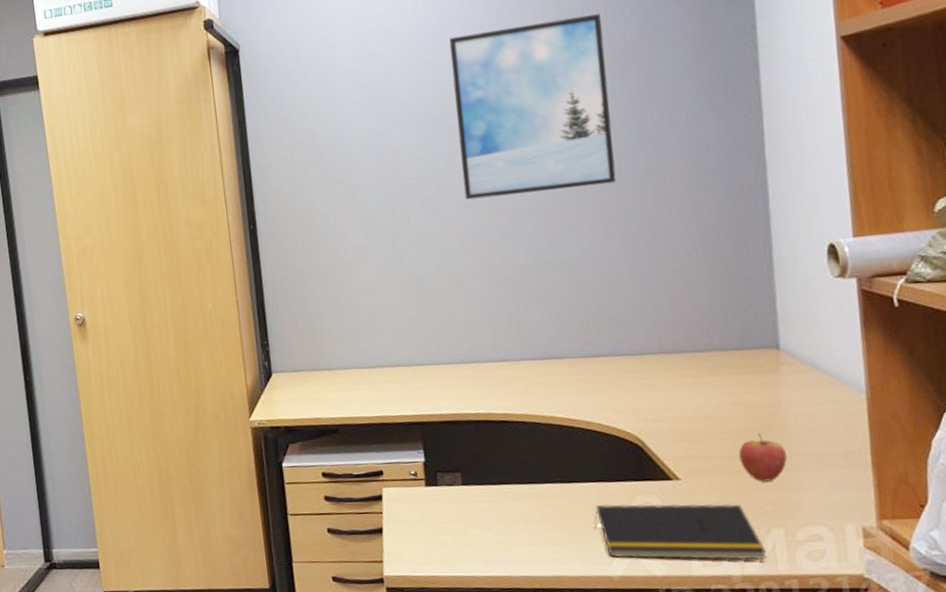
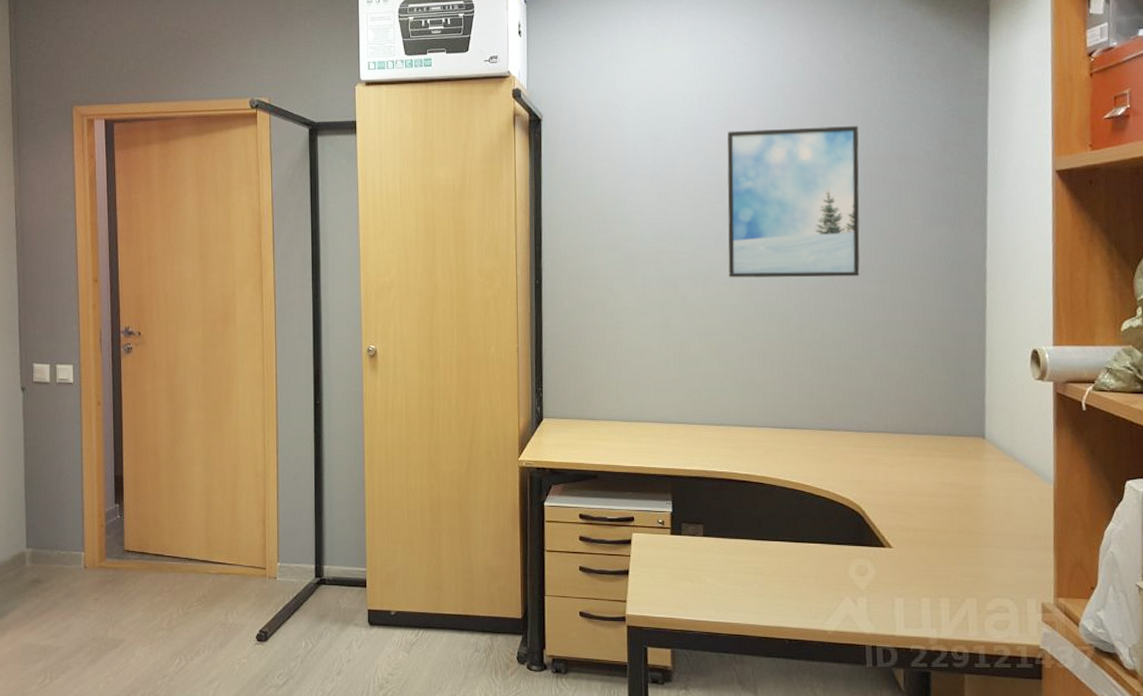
notepad: present [594,503,767,561] -> none [815,565,960,625]
fruit: present [738,433,788,482] -> none [944,511,984,556]

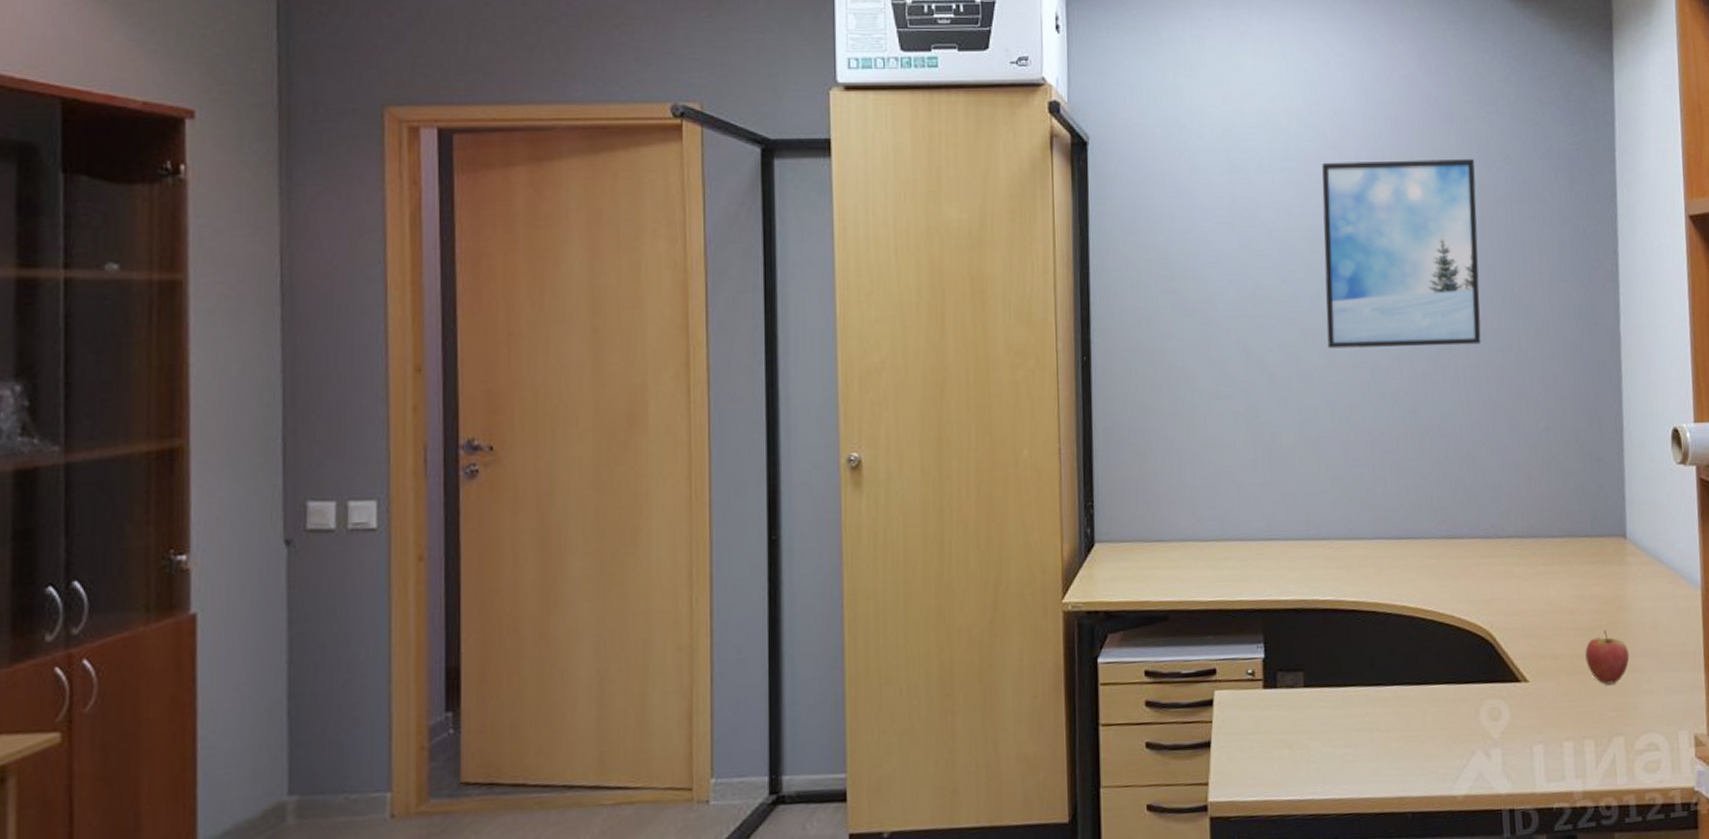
fruit: none [944,511,984,556] -> present [1585,630,1630,685]

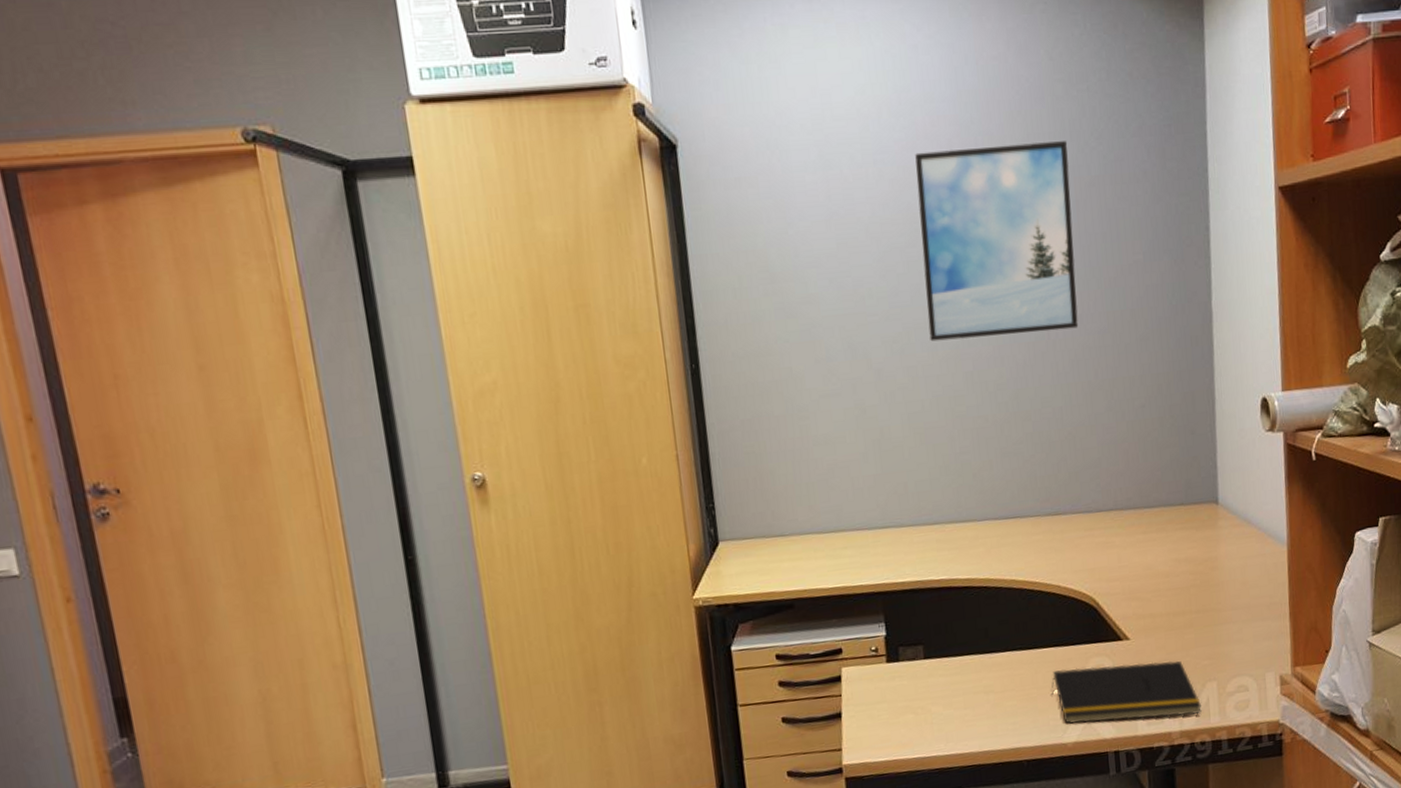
notepad: none [1441,709,1607,774] -> present [1051,660,1202,724]
fruit: present [1585,630,1630,685] -> none [1181,588,1222,637]

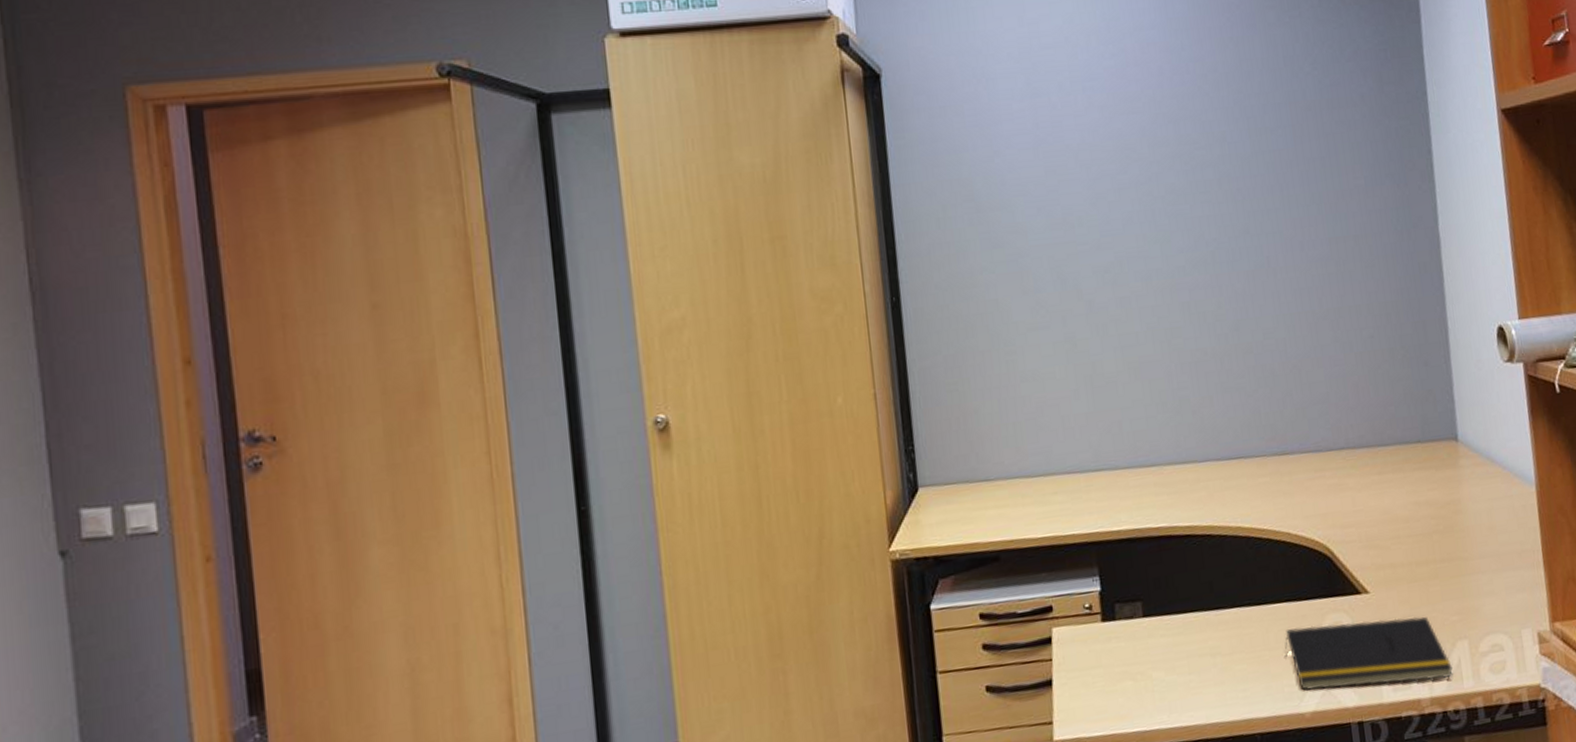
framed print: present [915,141,1079,342] -> none [1125,66,1300,271]

